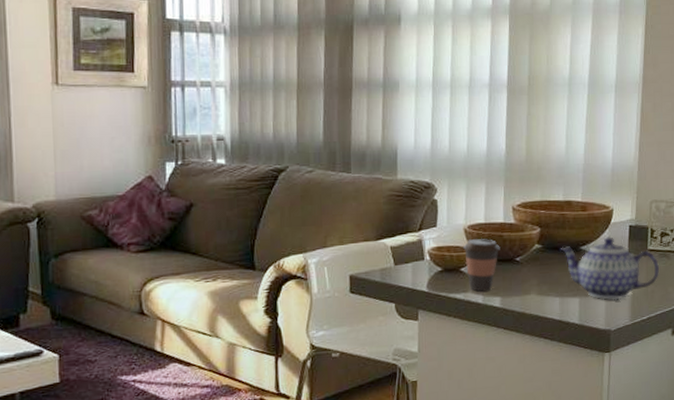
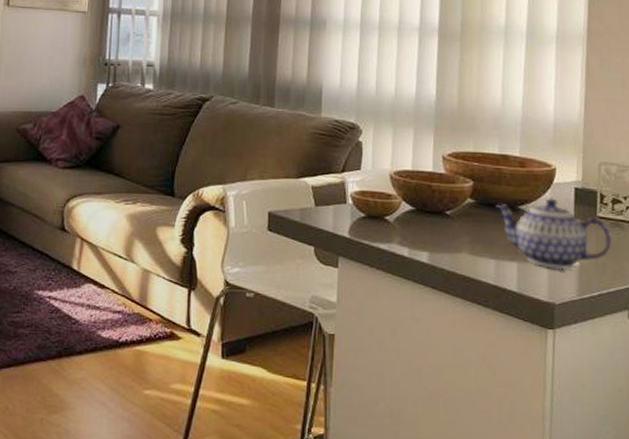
coffee cup: present [463,239,500,292] -> none [388,187,429,244]

